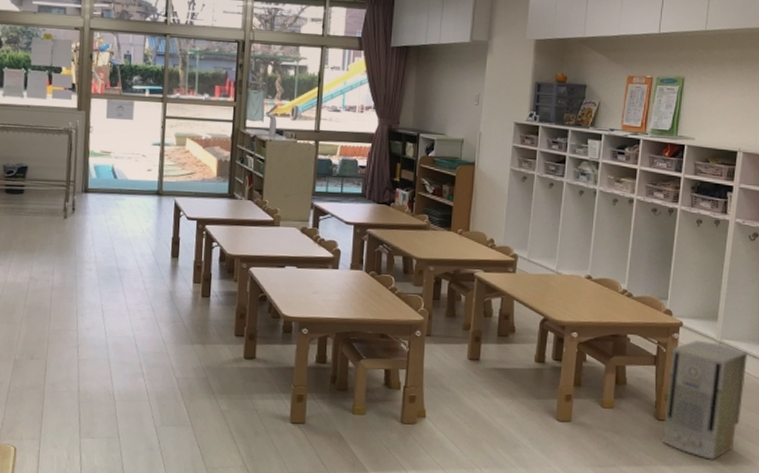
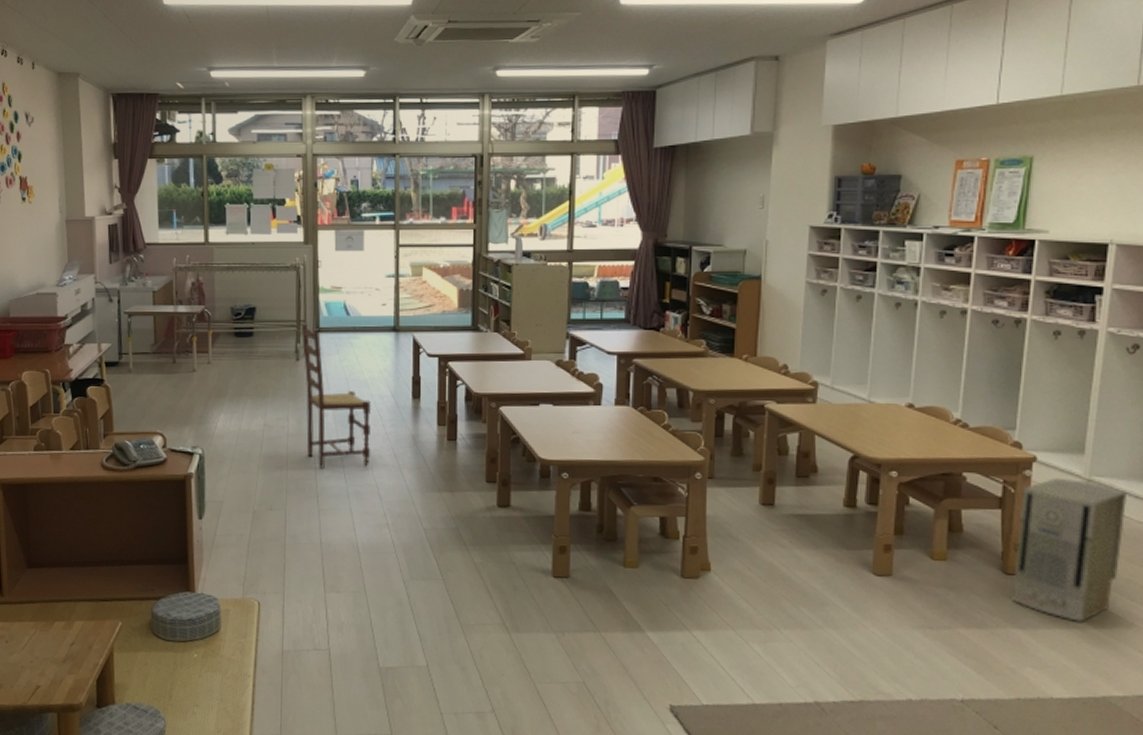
dining chair: none [70,183,134,321] -> present [302,323,372,469]

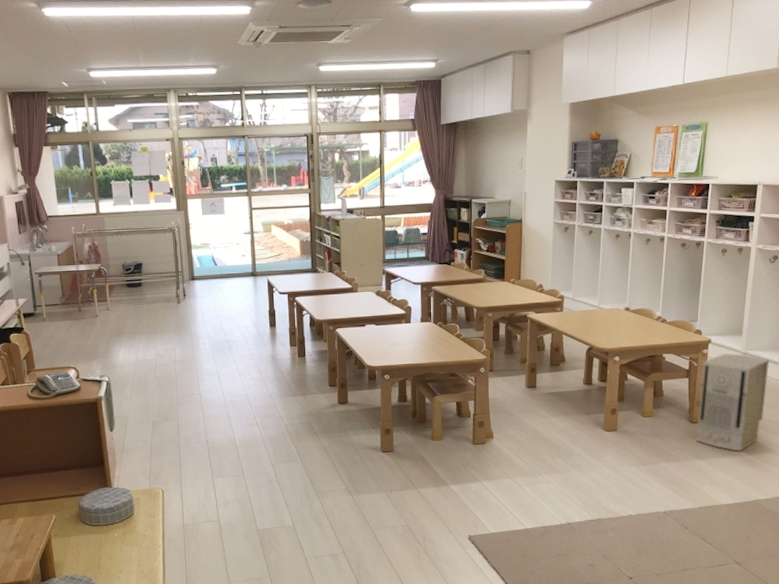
dining chair: present [302,323,372,469] -> none [180,273,241,386]

